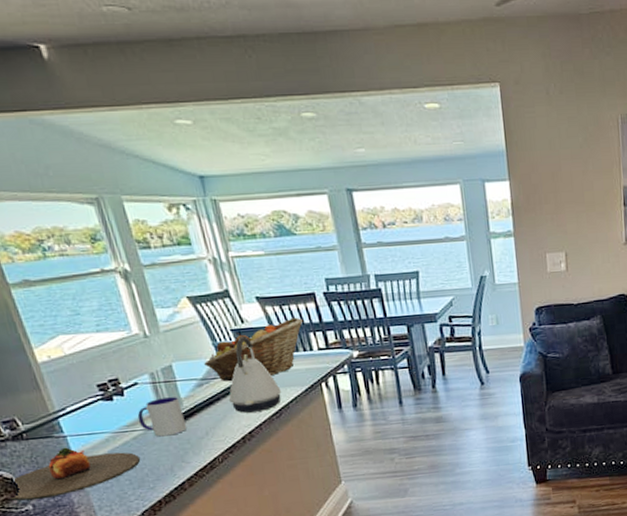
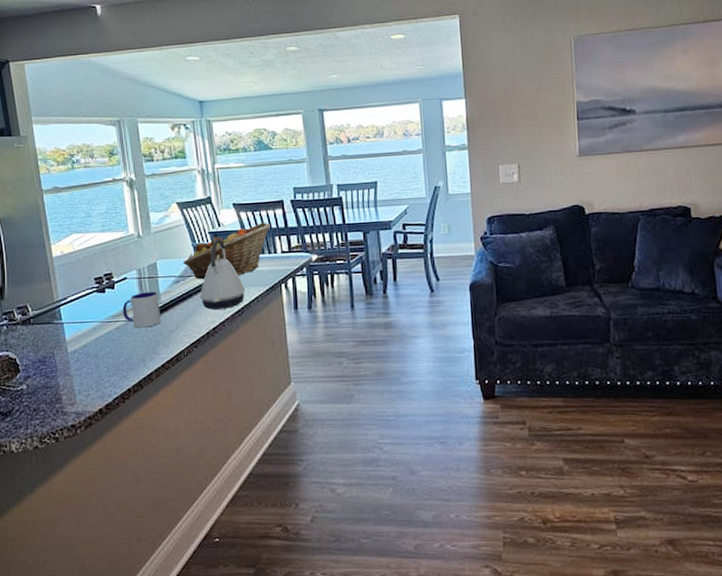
plate: present [8,447,141,501] -> none [9,333,119,381]

